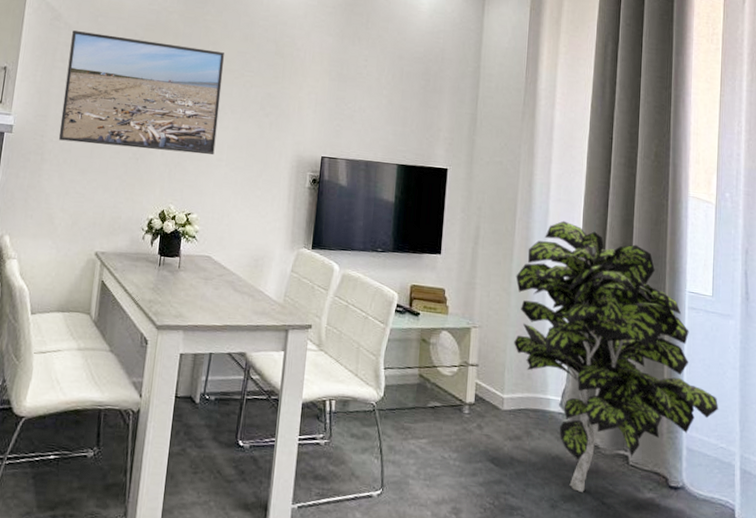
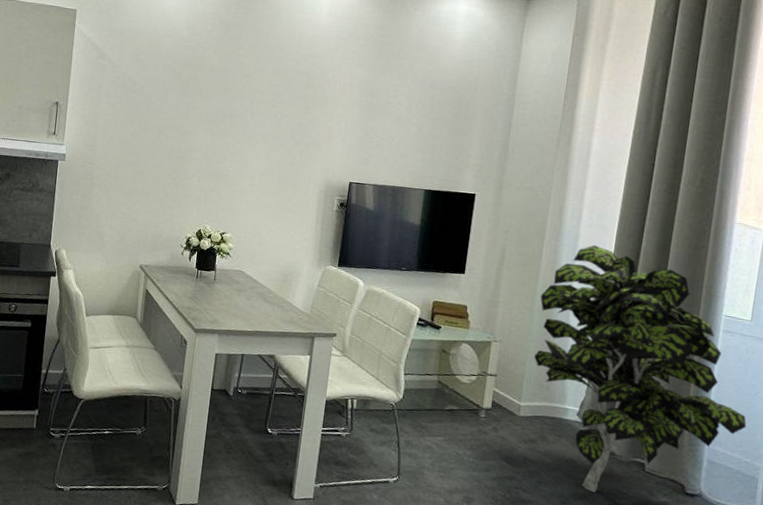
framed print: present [58,30,225,155] -> none [105,68,257,181]

